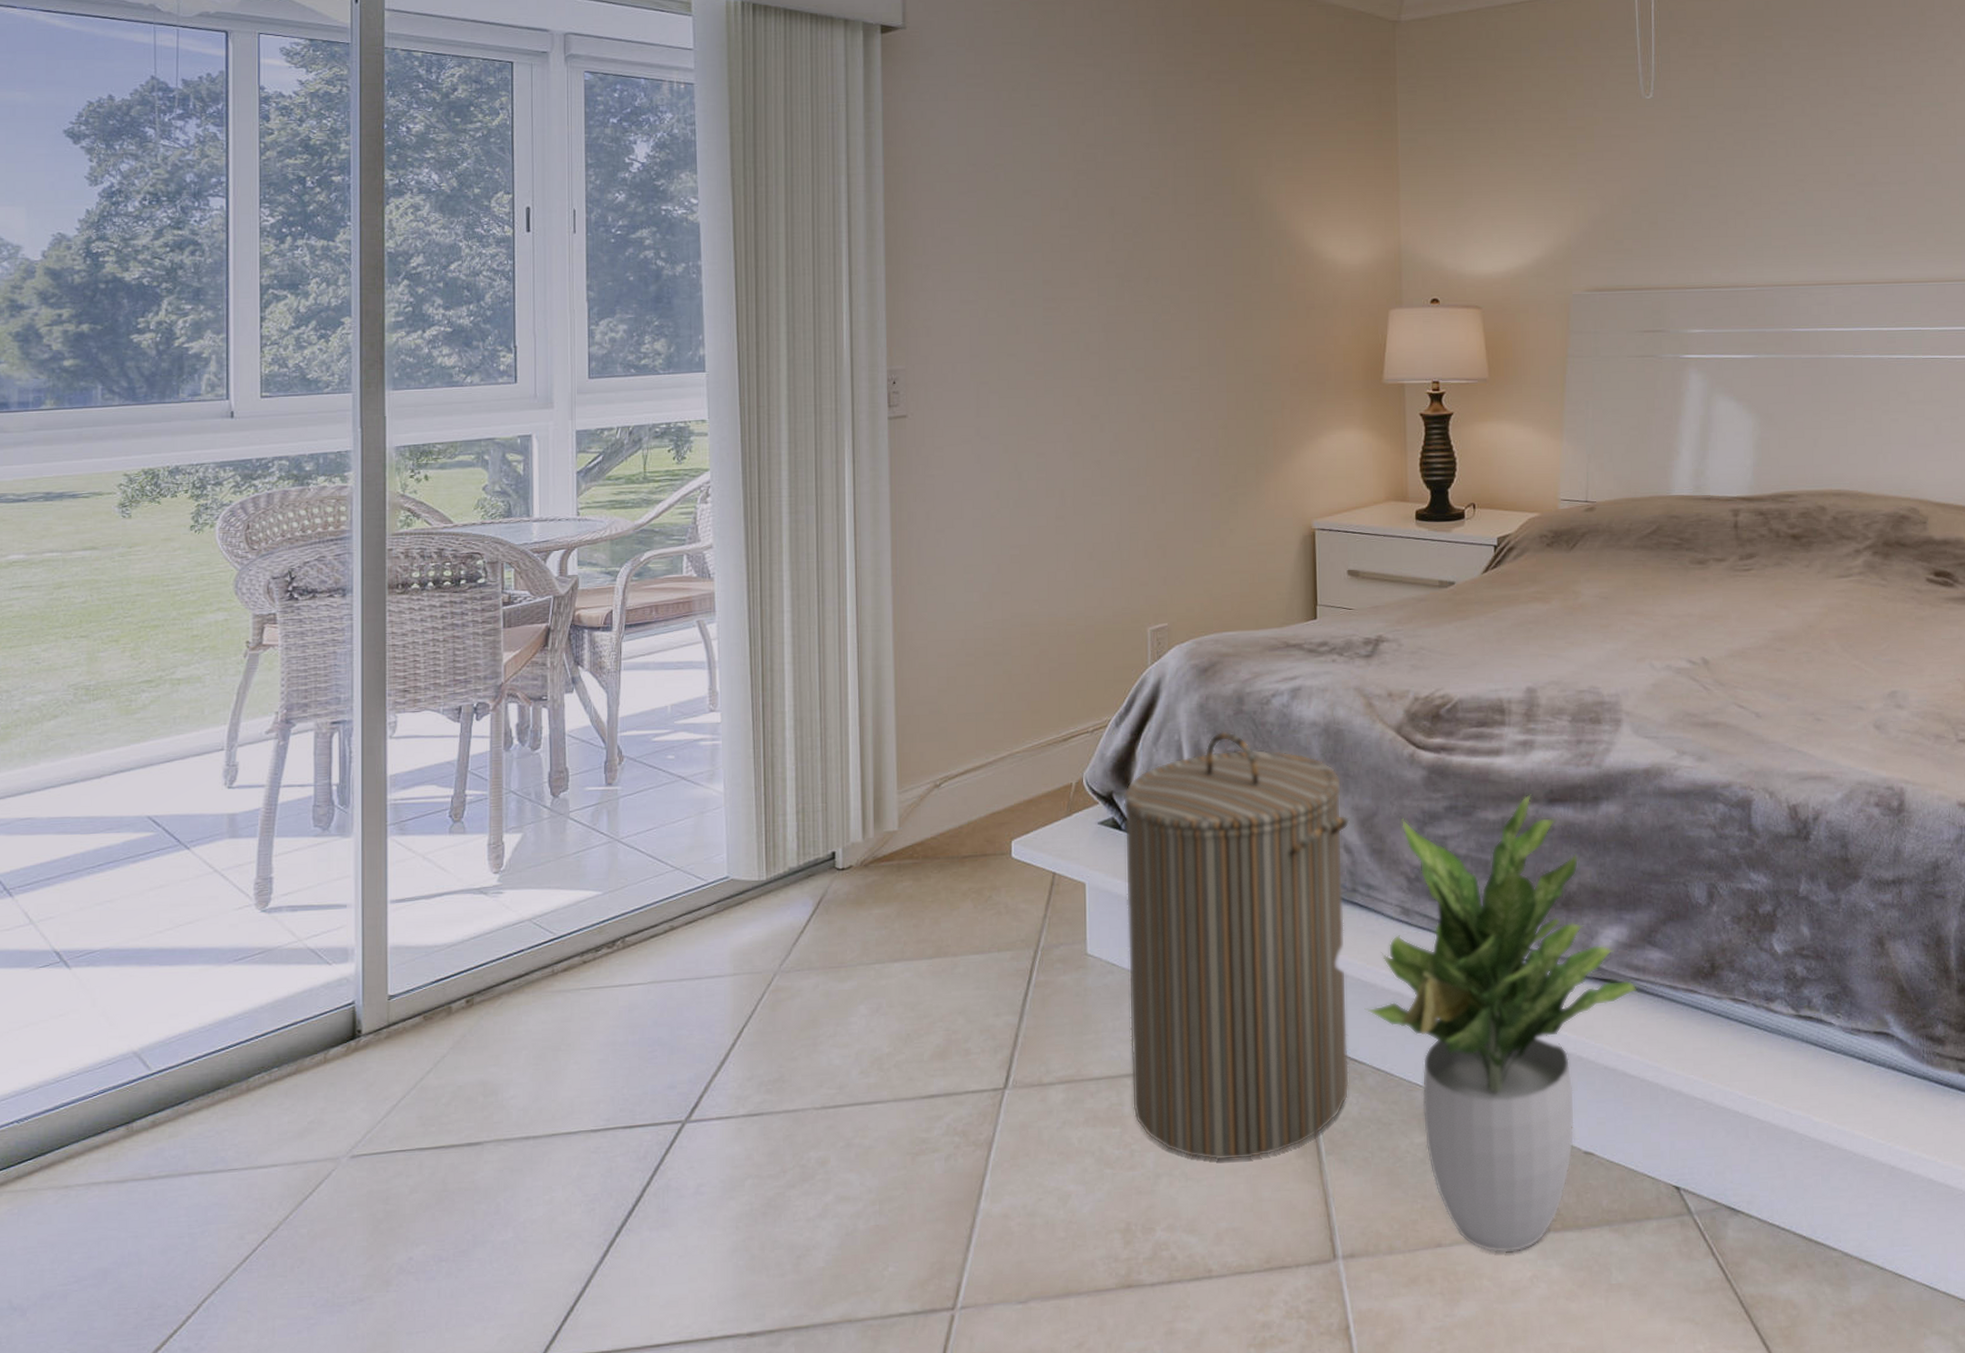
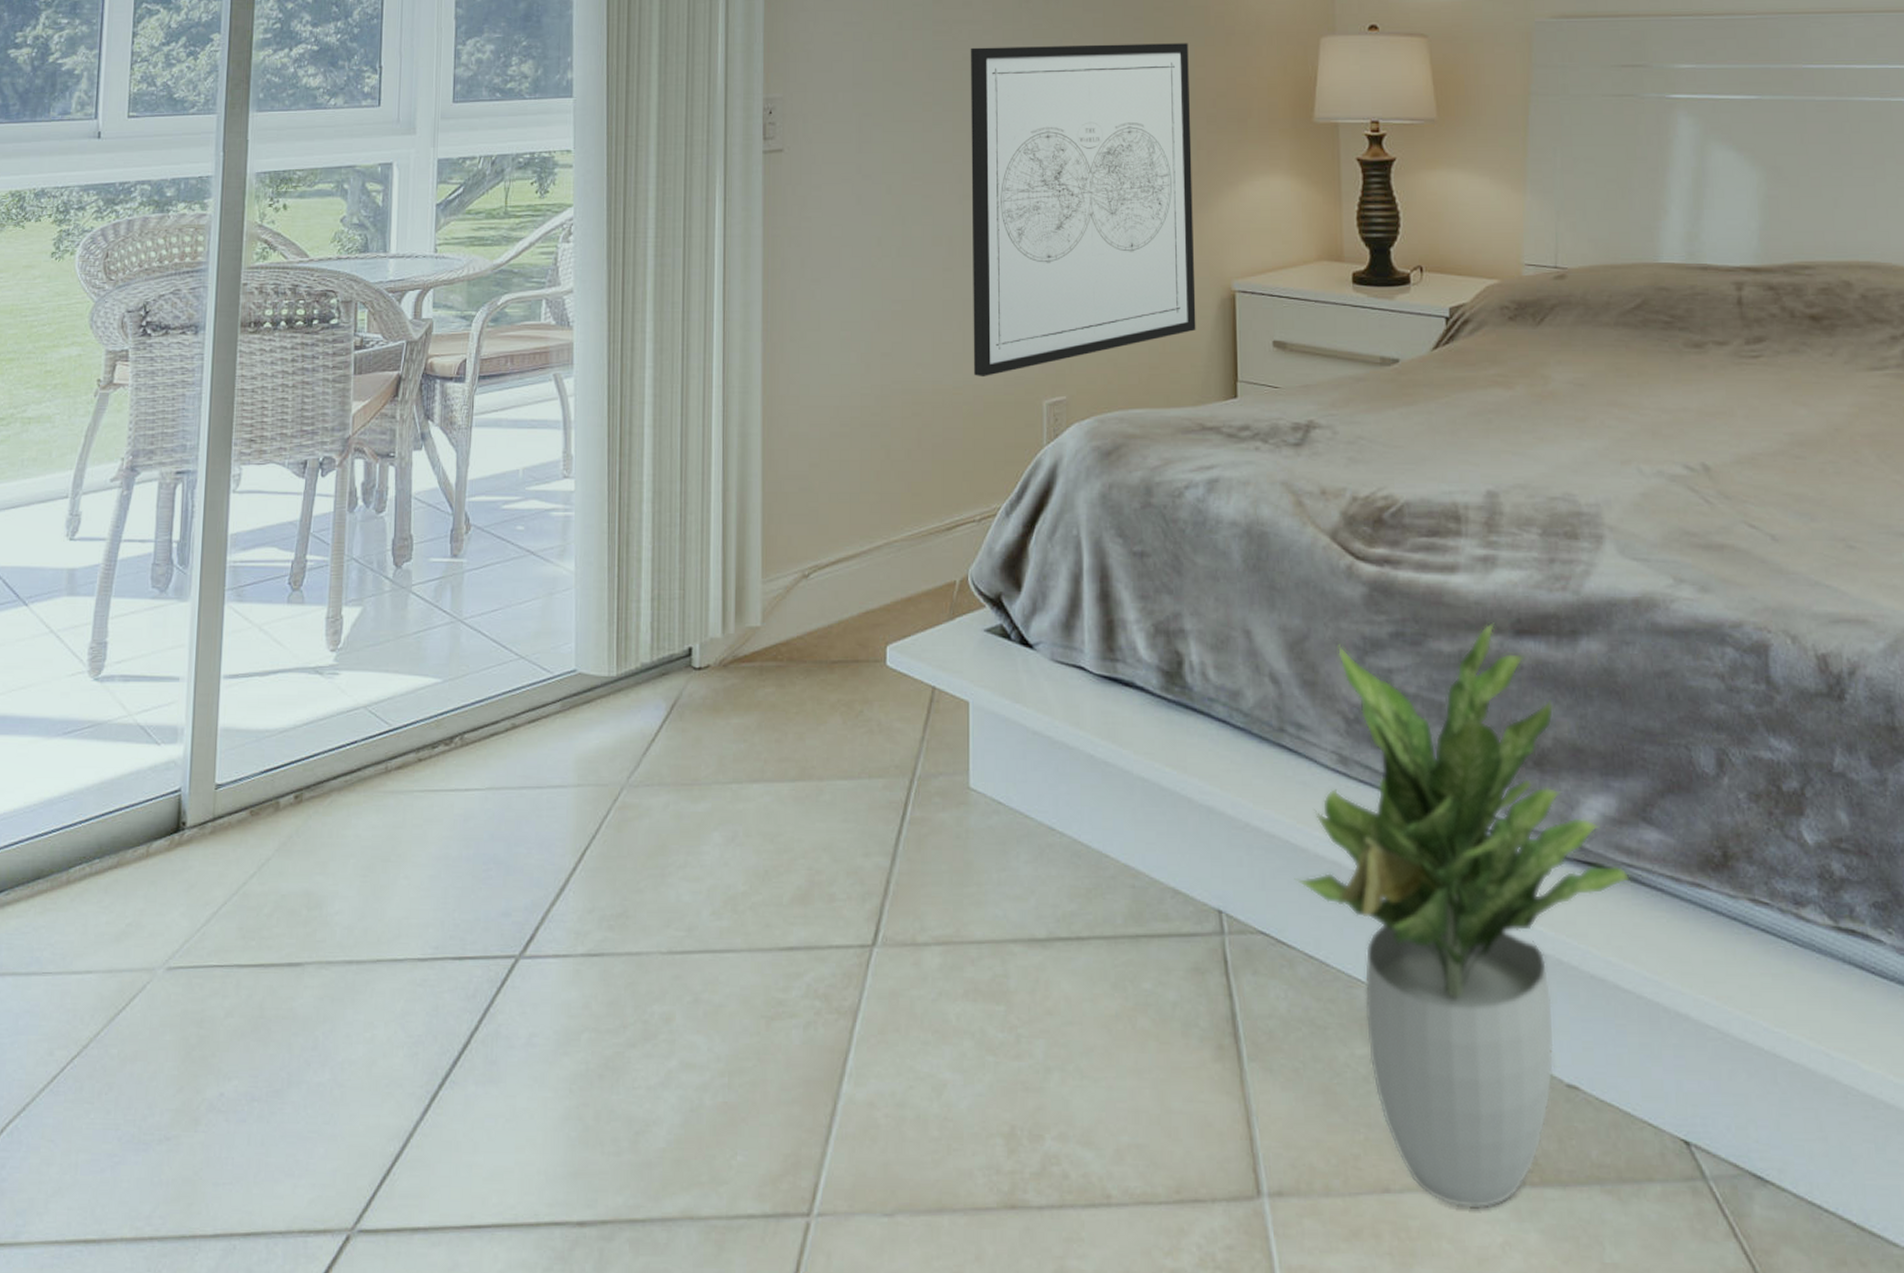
wall art: none [1077,316,1281,610] -> present [970,43,1196,378]
laundry hamper: present [1123,731,1350,1161] -> none [1013,527,1276,1058]

